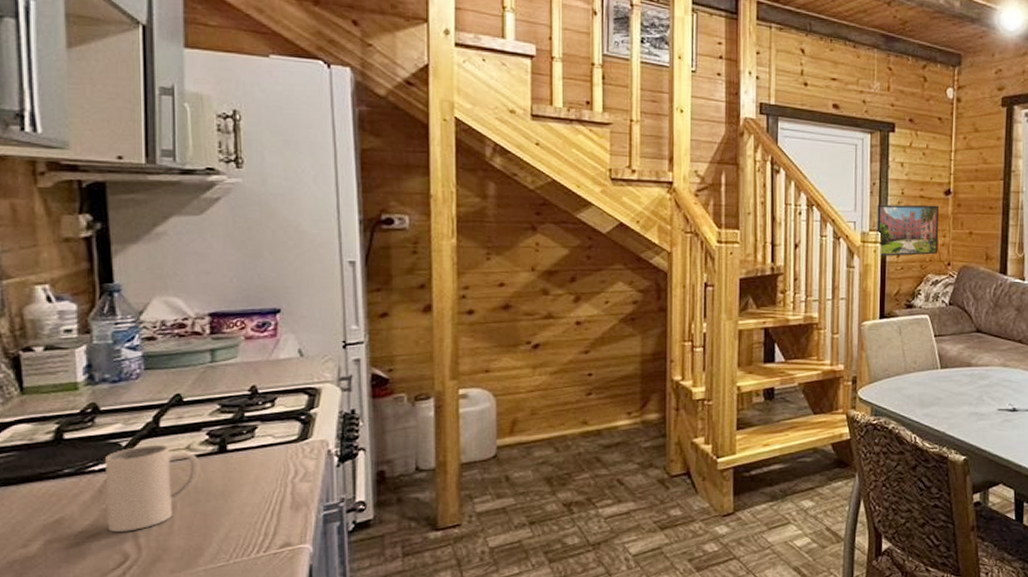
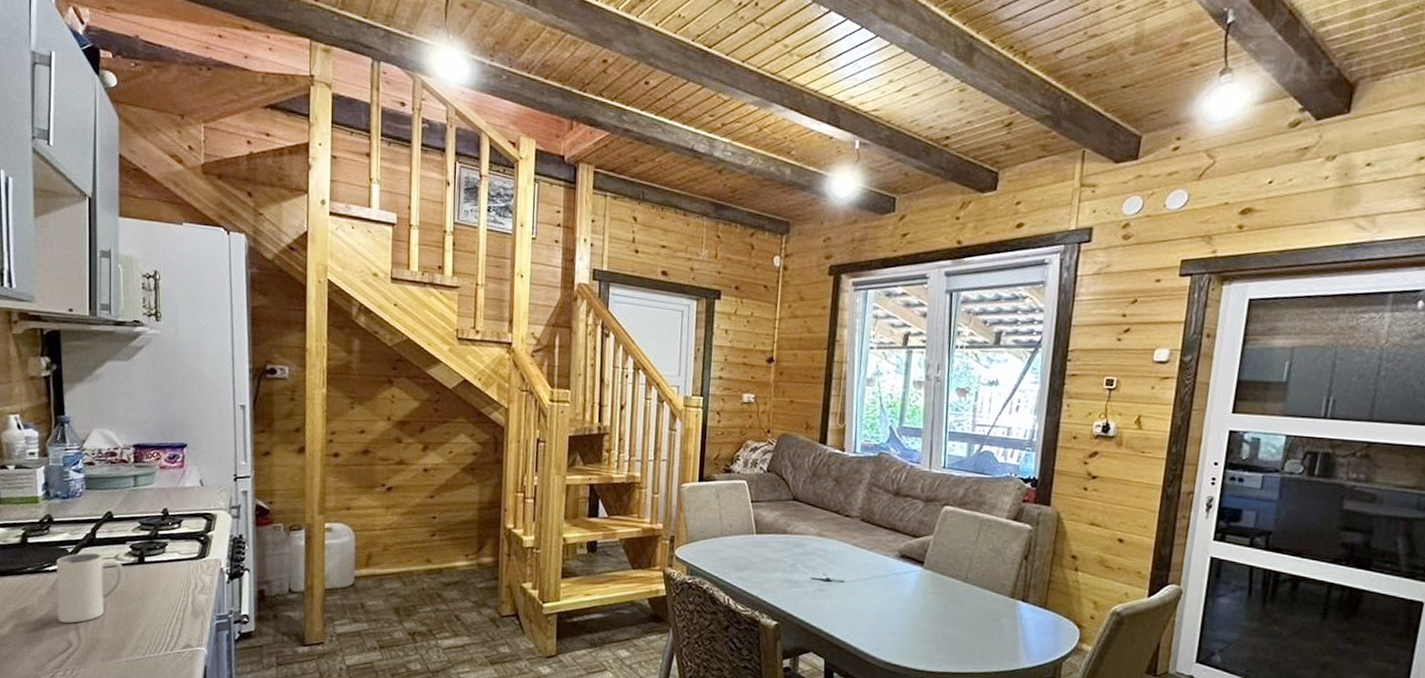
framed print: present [876,204,940,257] -> none [699,370,762,422]

